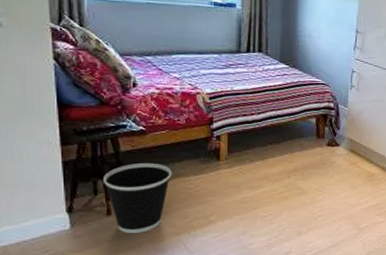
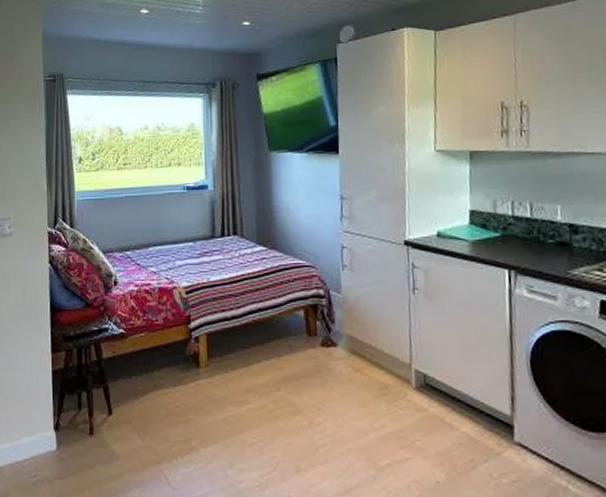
wastebasket: present [103,162,172,234] -> none [87,371,151,460]

